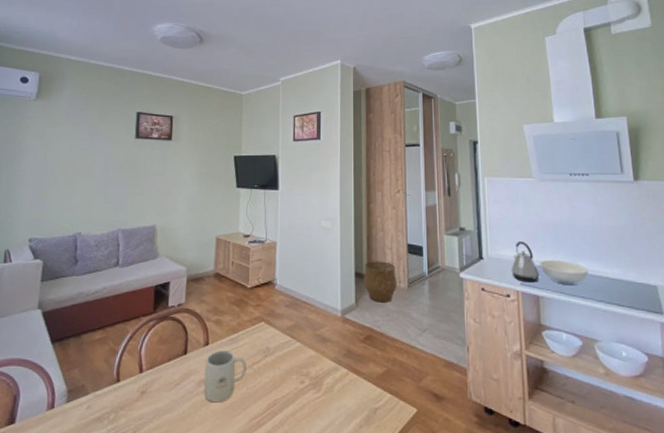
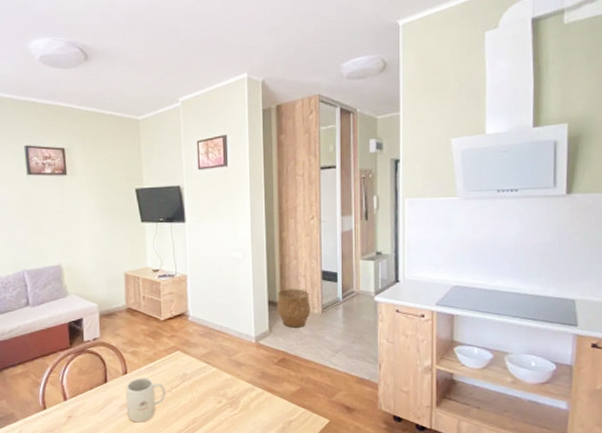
kettle: present [511,241,539,283] -> none [427,262,456,303]
bowl: present [540,260,589,286] -> none [457,280,507,304]

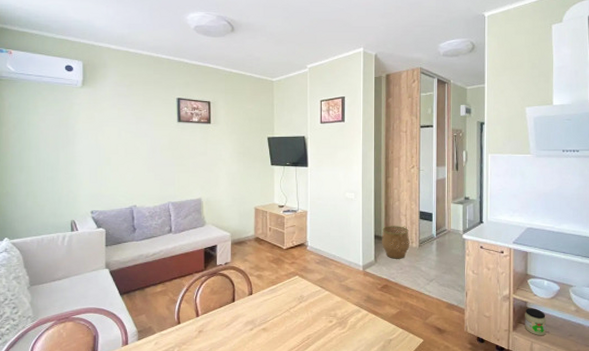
mug: present [125,378,166,423] -> none [250,298,285,338]
jar: none [450,380,477,413] -> present [525,308,547,336]

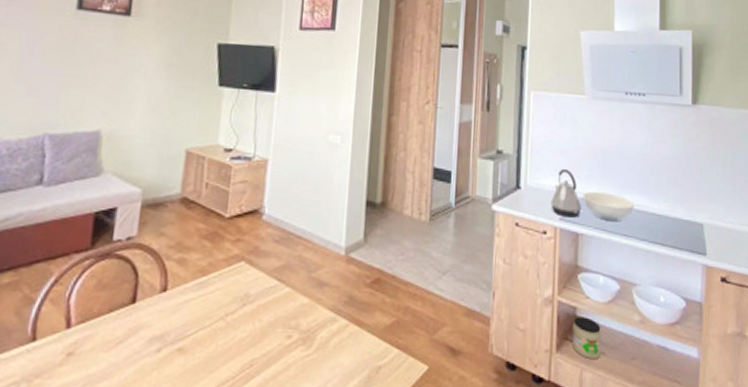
basket: present [381,226,410,259] -> none [375,187,418,239]
kettle: none [506,207,529,241] -> present [551,168,581,218]
bowl: none [530,223,570,243] -> present [583,192,634,222]

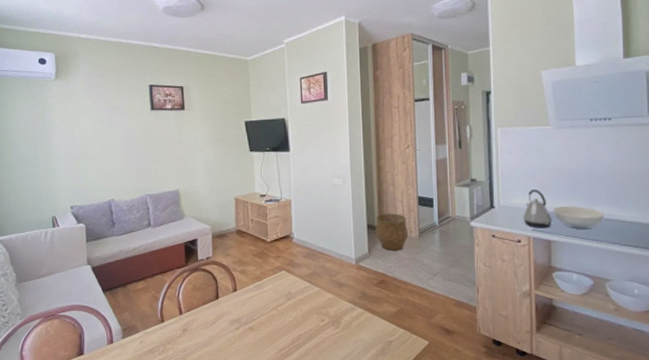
basket: none [375,187,418,239] -> present [375,213,409,251]
jar: present [572,317,602,360] -> none [550,306,579,339]

